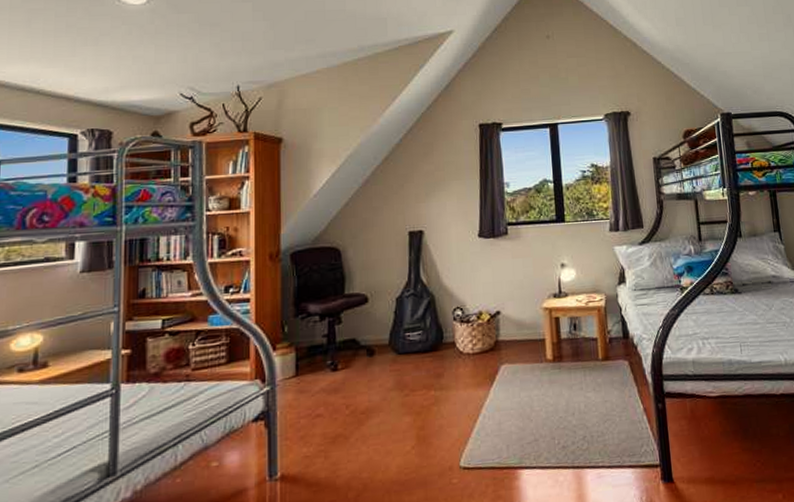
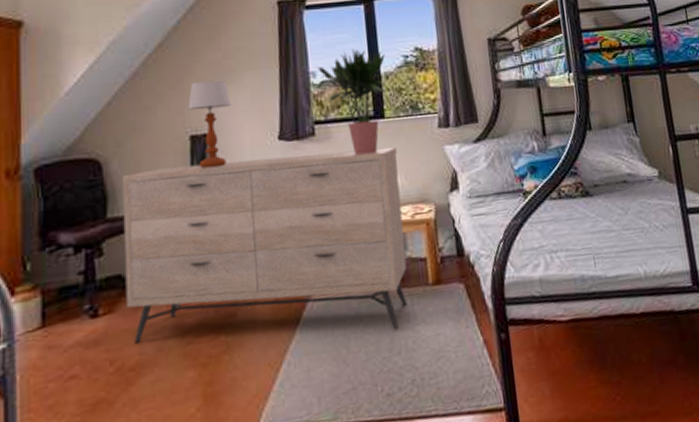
dresser: none [356,246,581,395] -> present [121,147,408,344]
table lamp: none [407,187,441,258] -> present [188,80,232,169]
potted plant: none [510,164,566,252] -> present [317,49,385,155]

